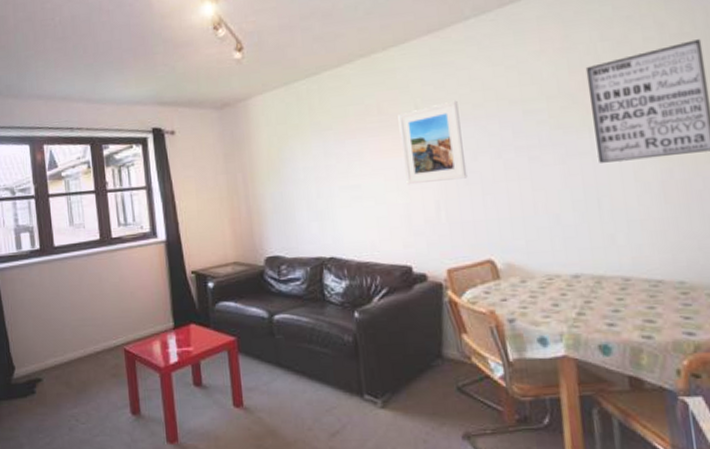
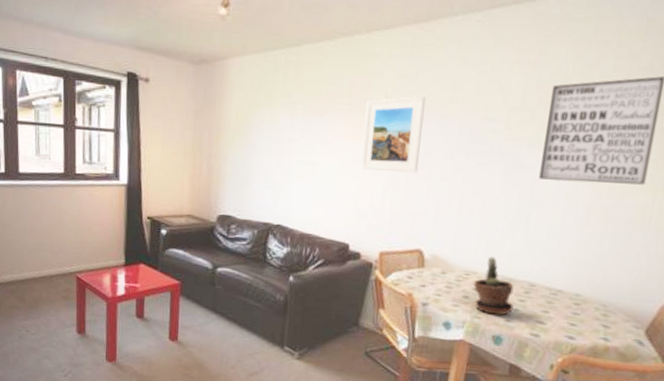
potted plant: none [559,254,613,321] -> present [473,256,514,316]

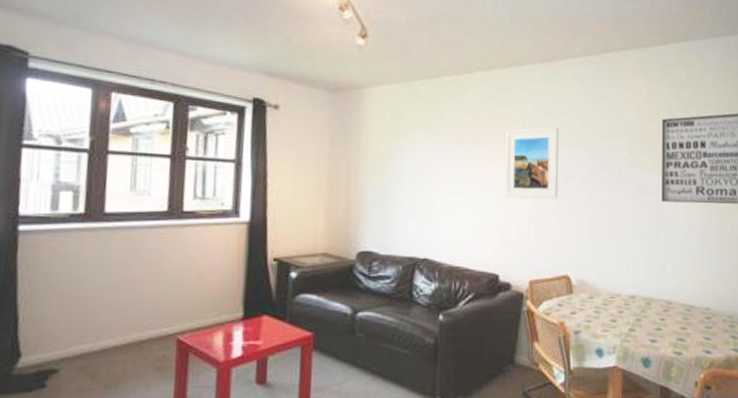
potted plant: present [473,256,514,316] -> none [618,277,656,336]

